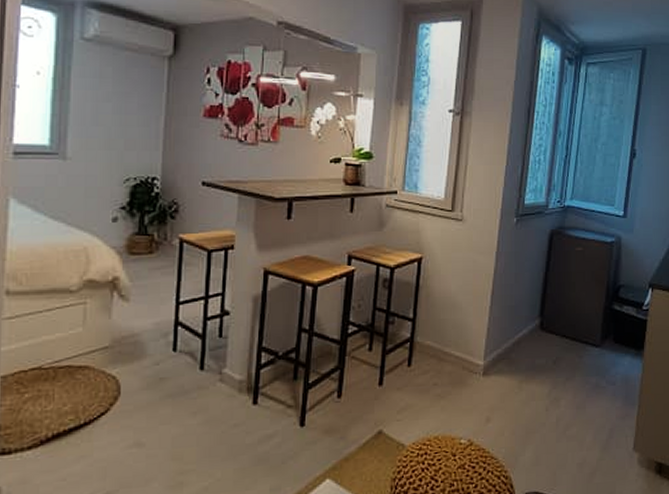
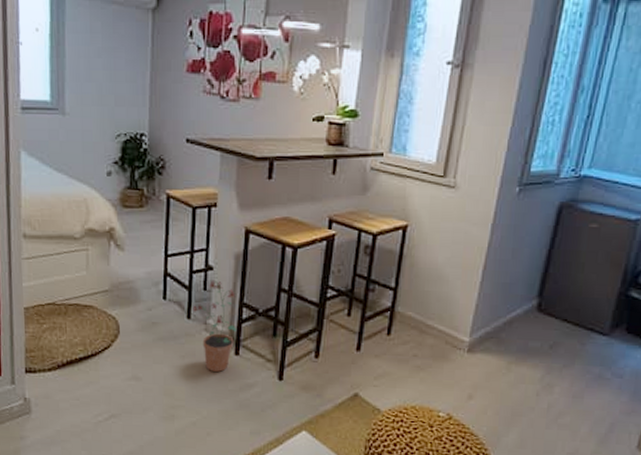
potted plant: none [206,325,255,426] -> present [193,280,237,372]

